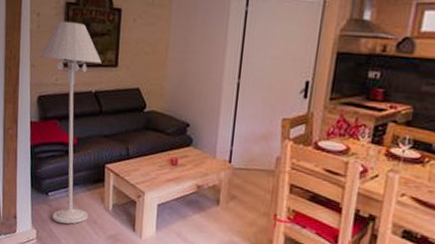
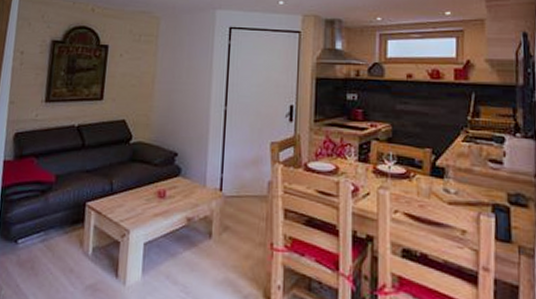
floor lamp: present [39,20,102,224] -> none [20,58,86,276]

